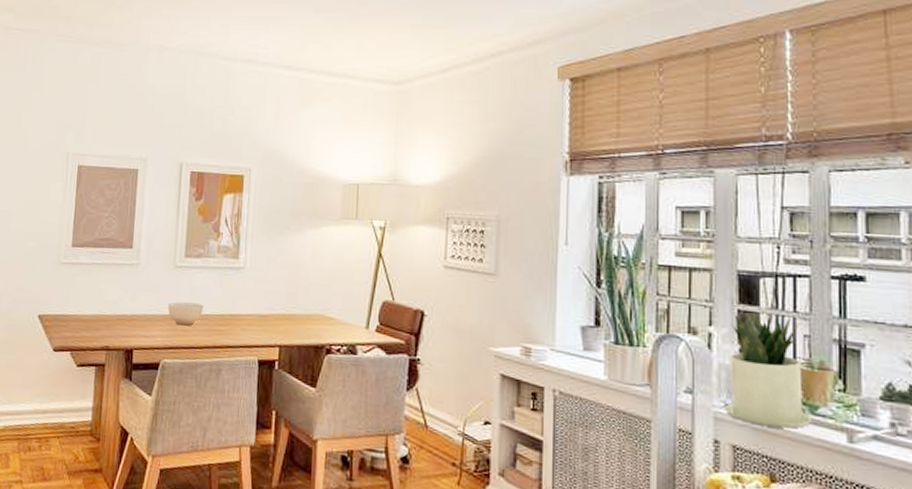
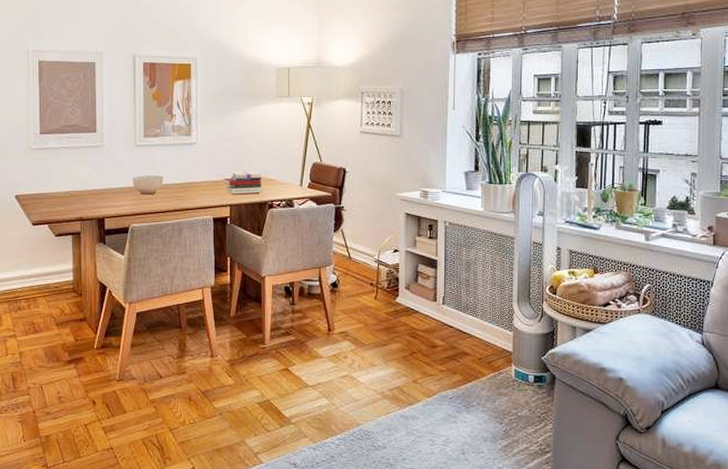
books: none [273,305,321,336] -> present [223,171,263,195]
planter: present [724,312,813,429] -> none [565,152,623,235]

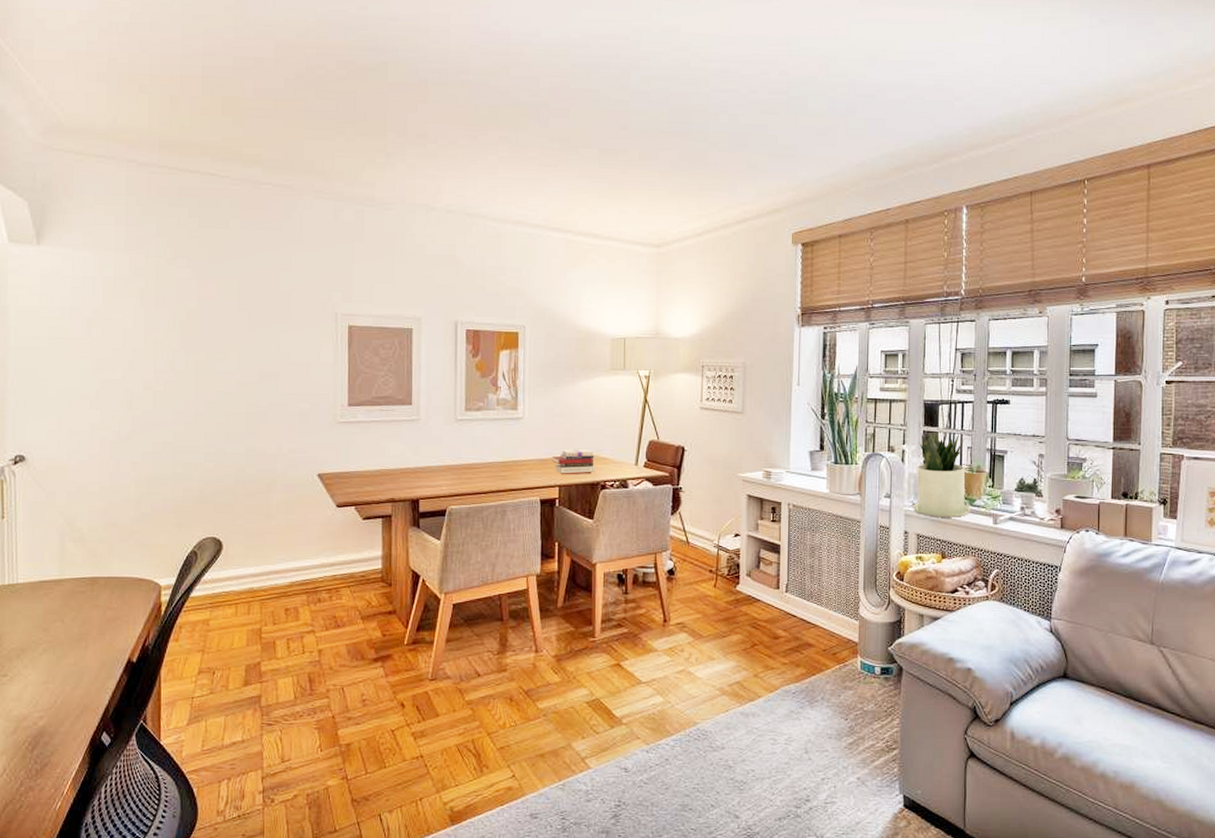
bowl: present [132,175,163,195] -> none [450,452,486,474]
planter: none [565,152,623,235] -> present [912,431,971,518]

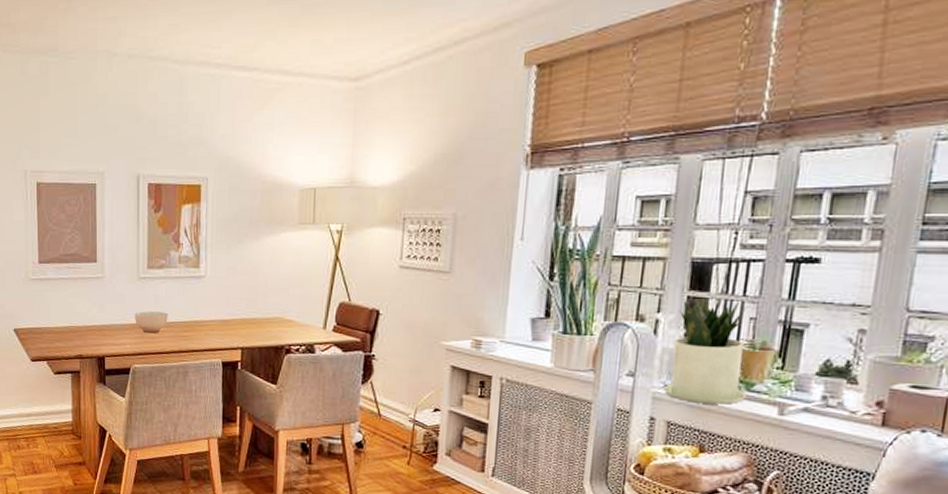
bowl: none [450,452,486,474] -> present [134,311,168,333]
books: present [552,449,596,474] -> none [234,310,280,337]

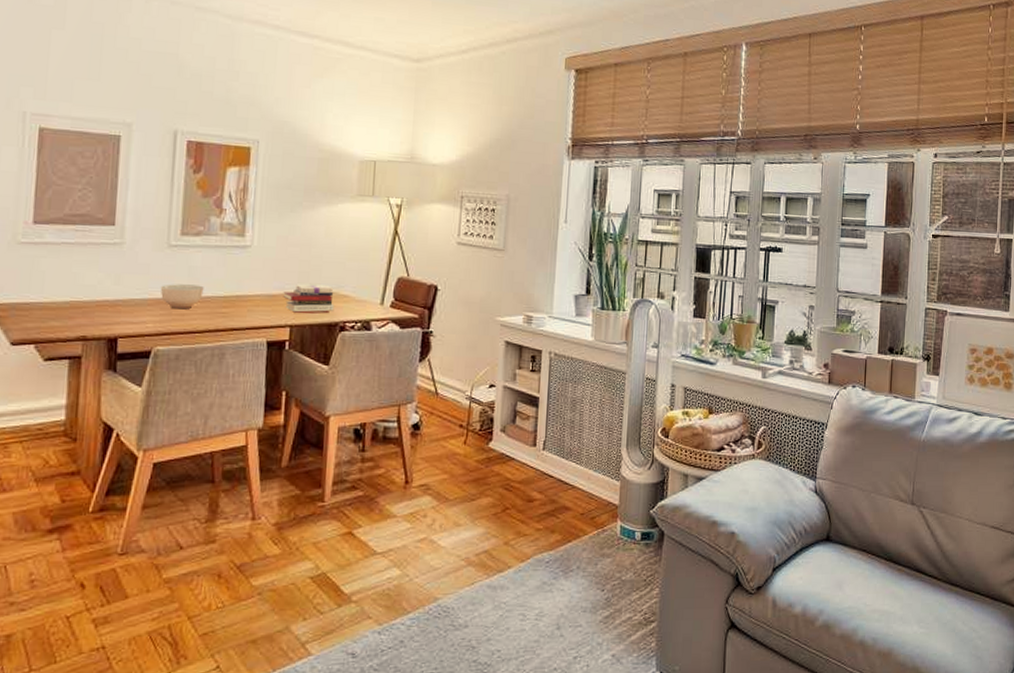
books: none [234,310,280,337] -> present [283,284,334,314]
planter: present [663,297,748,405] -> none [680,278,740,371]

